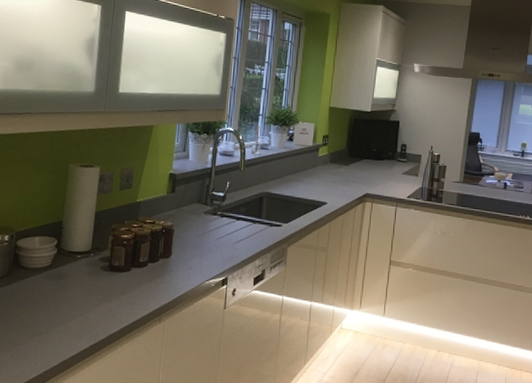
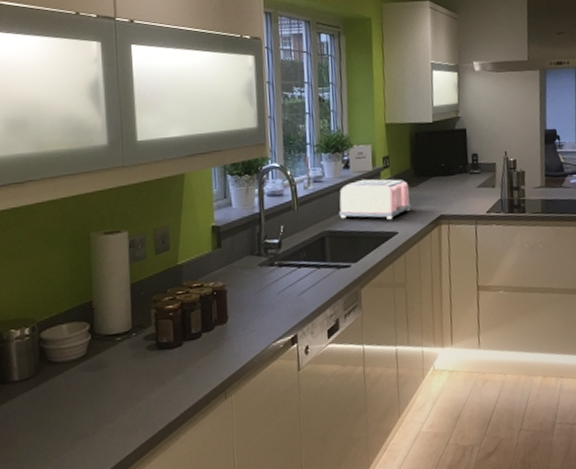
toaster: none [278,152,343,190] -> present [339,179,411,219]

